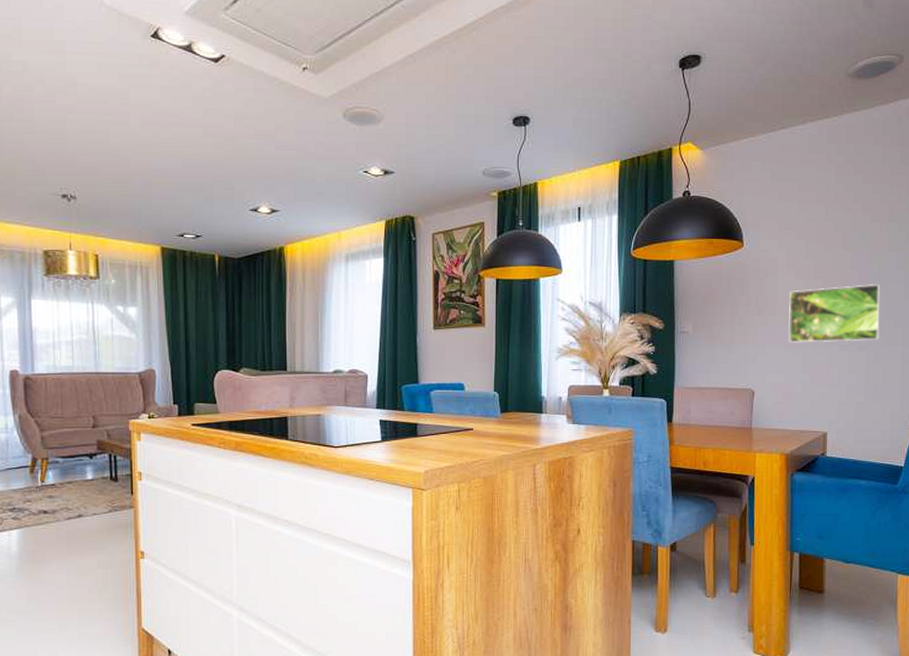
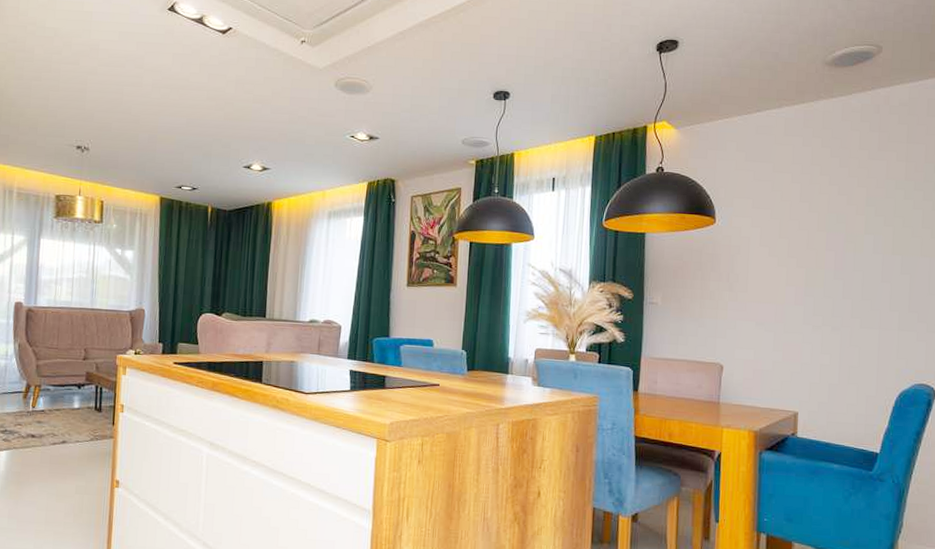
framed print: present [788,283,880,344] -> none [759,265,856,323]

